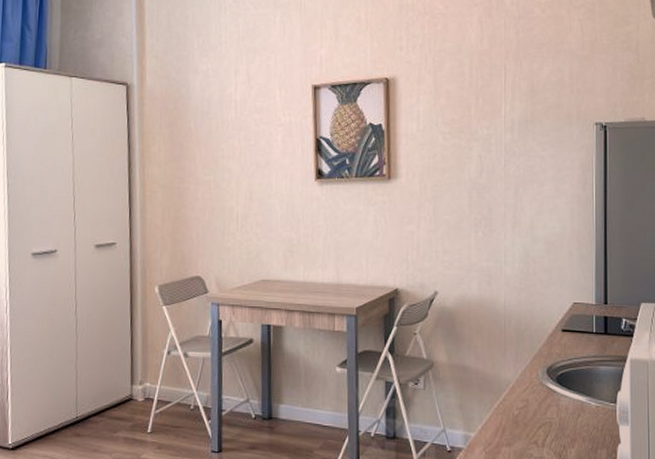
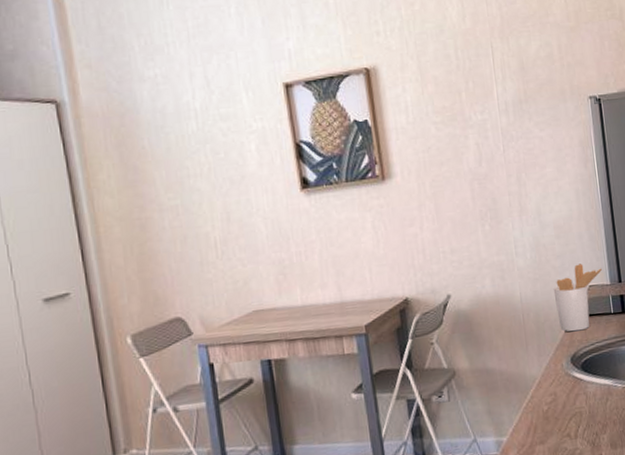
utensil holder: none [537,280,588,345] -> present [553,263,602,332]

